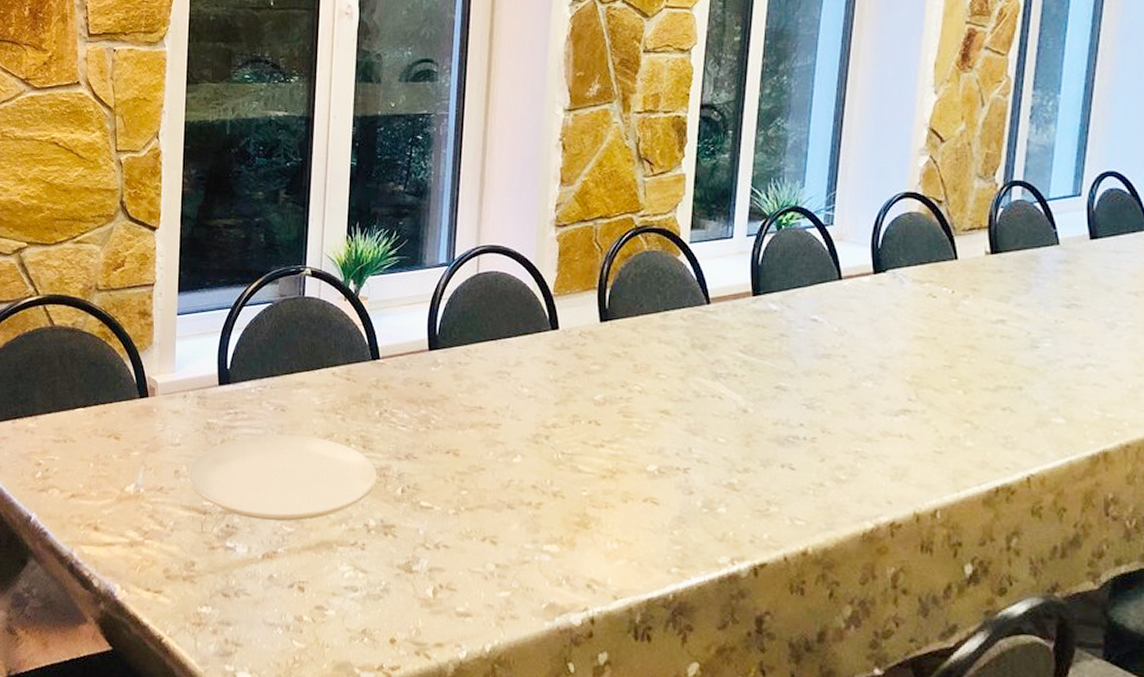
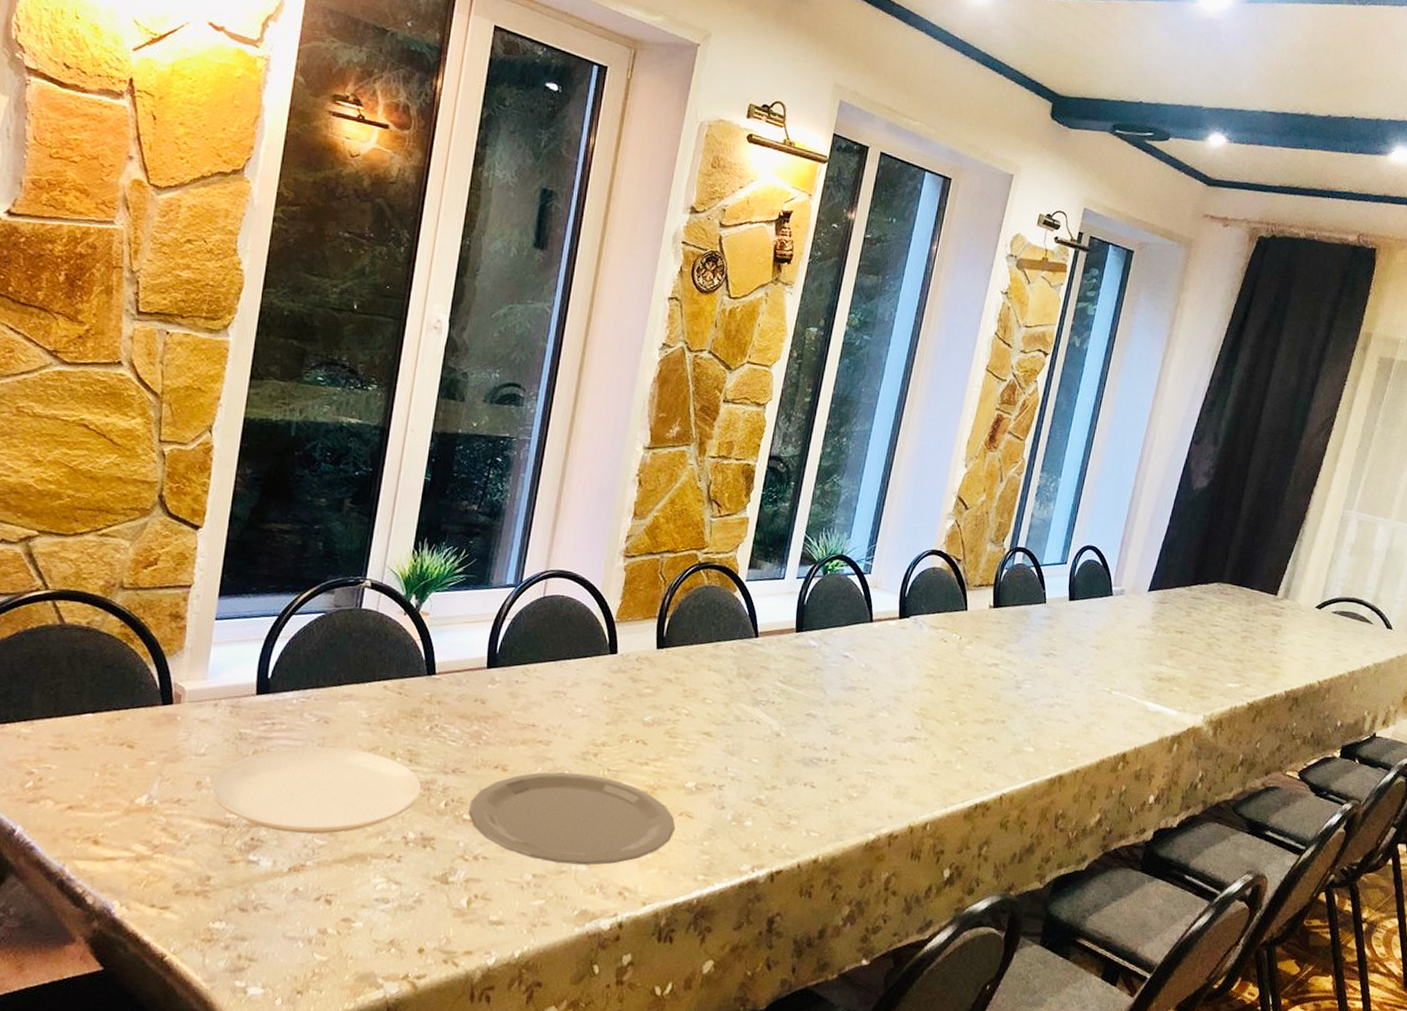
plate: none [425,456,641,555] -> present [468,772,676,865]

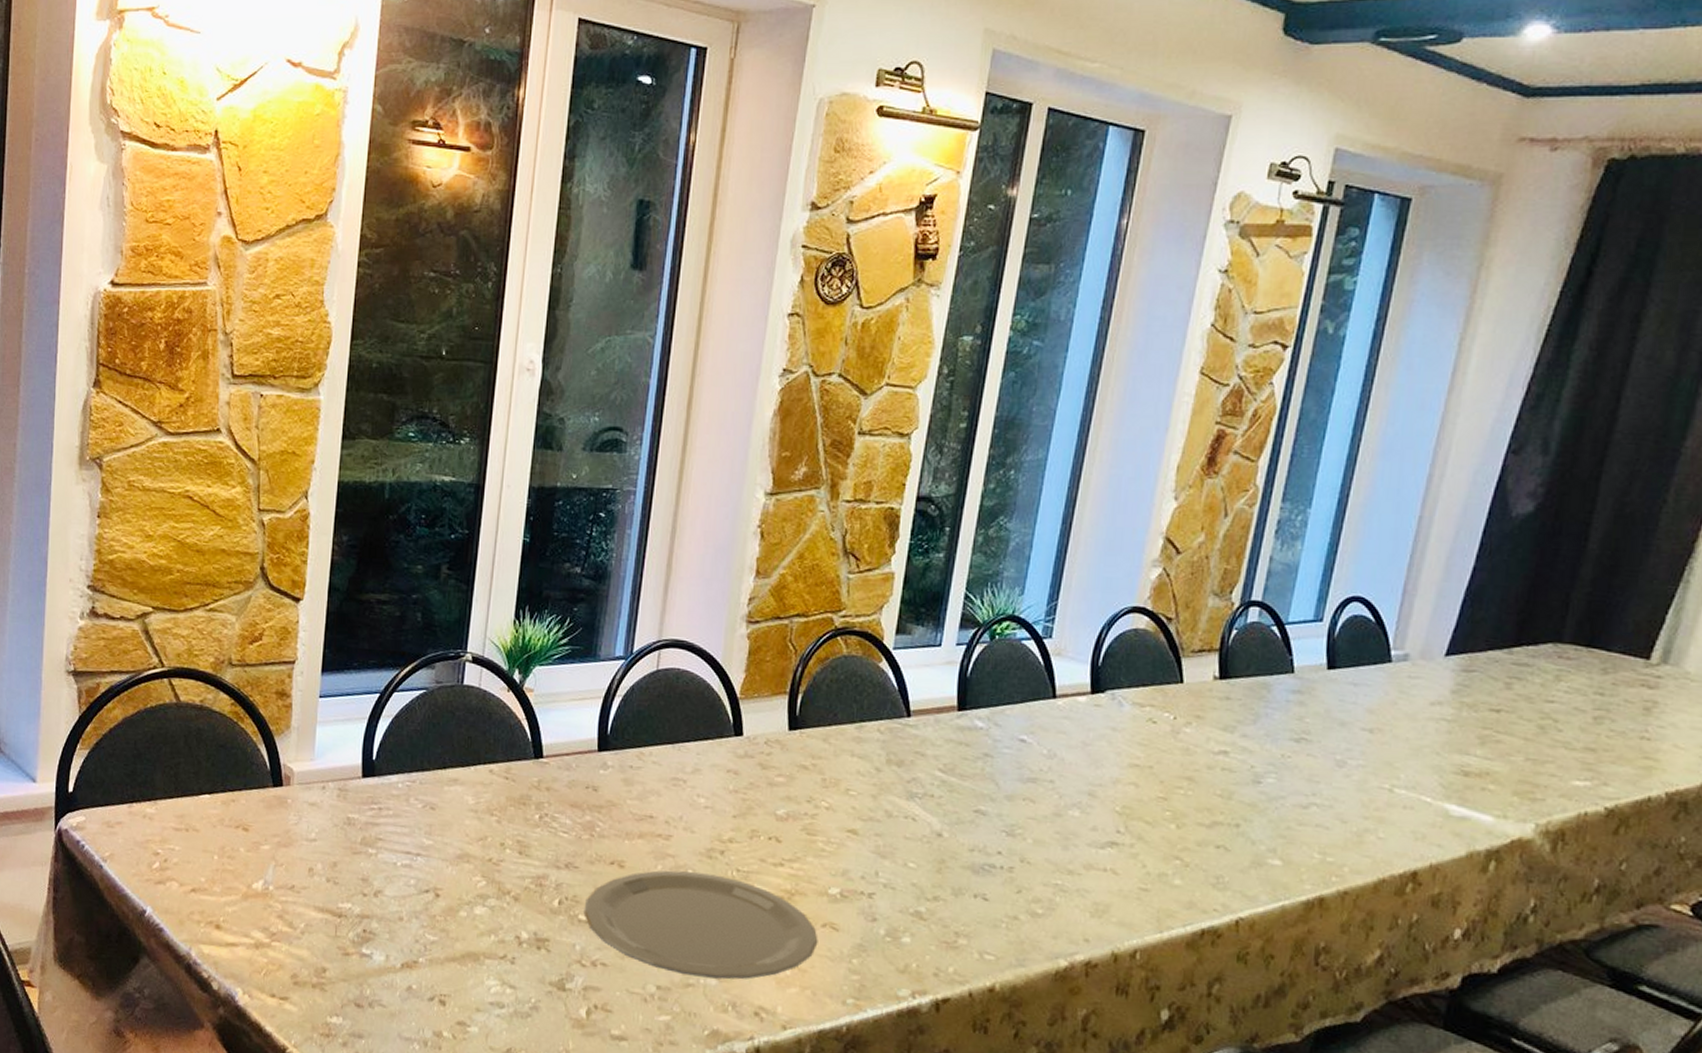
plate: present [211,746,421,834] -> none [323,834,533,929]

